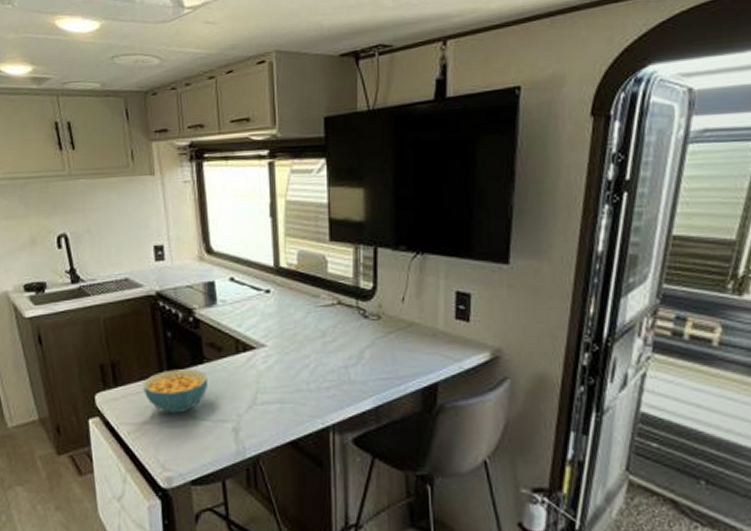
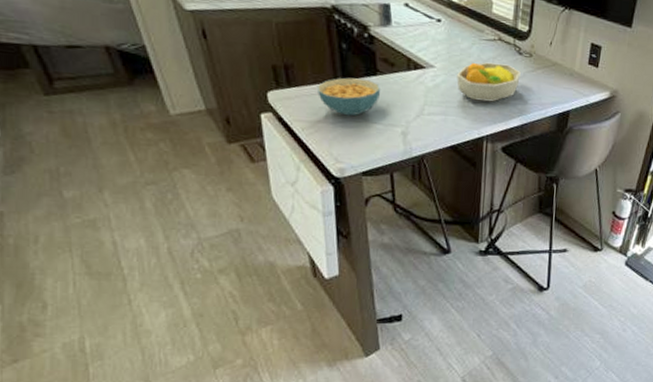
fruit bowl: none [292,332,368,382] -> present [457,62,521,102]

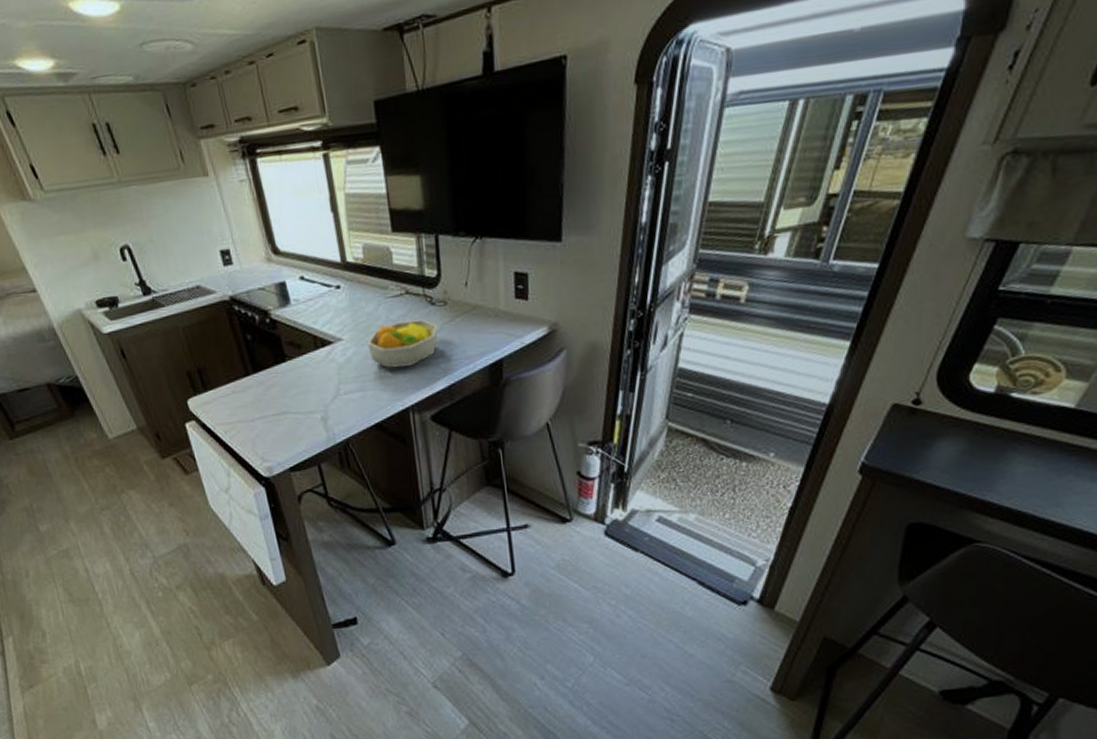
cereal bowl: present [316,77,380,116] -> none [230,367,293,411]

